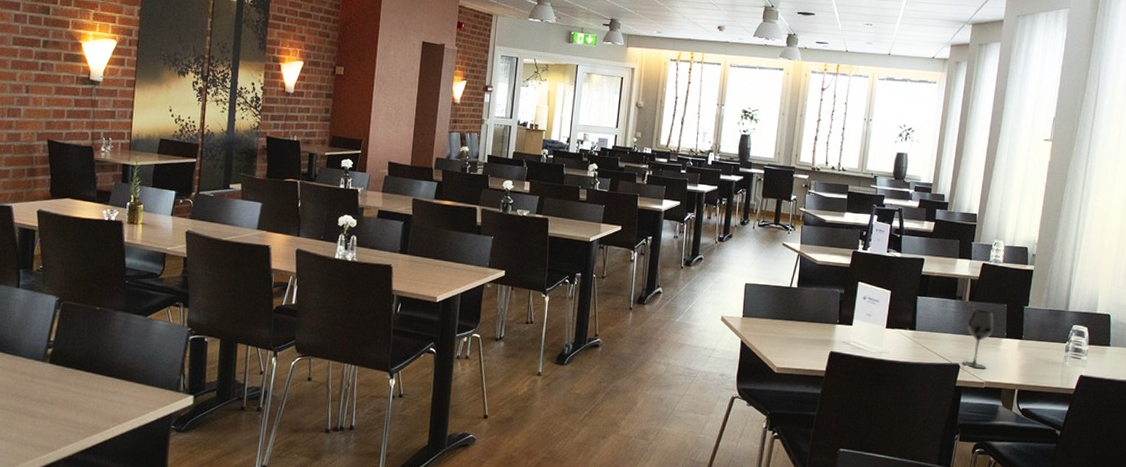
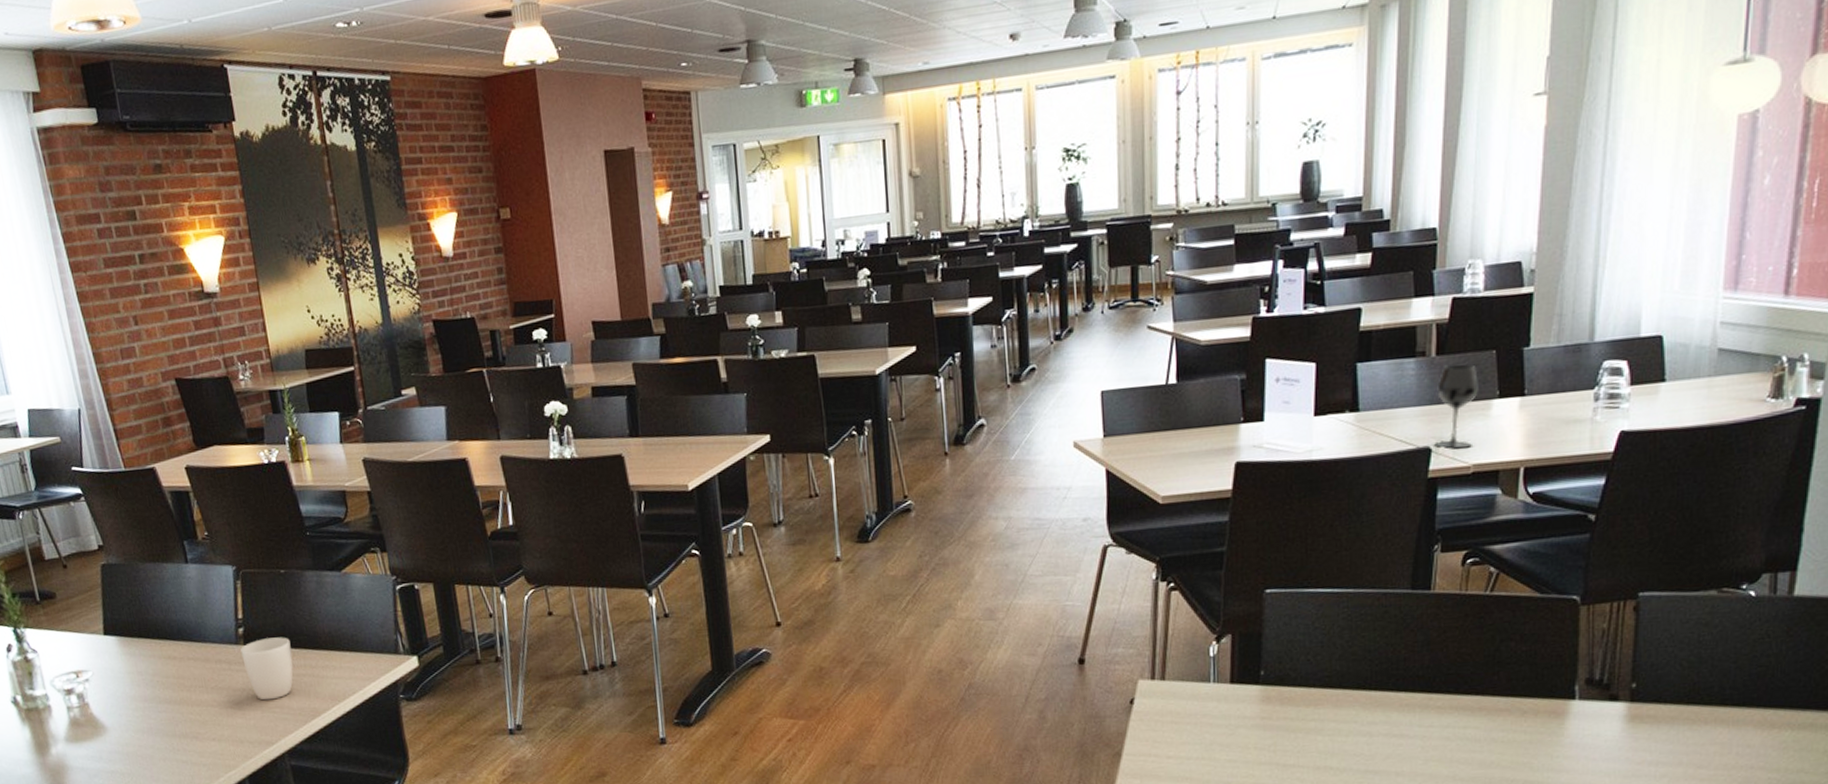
cup: none [44,360,90,413] -> present [241,637,294,701]

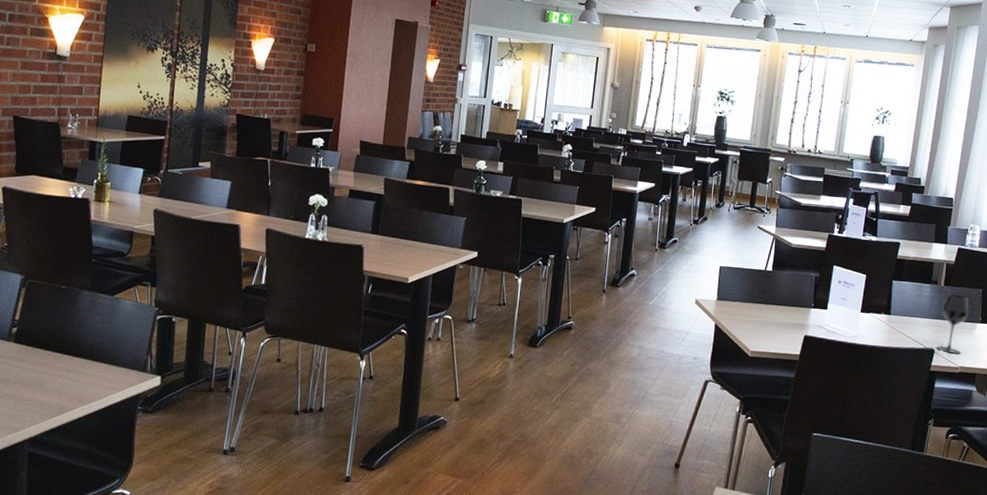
cup: present [241,637,294,701] -> none [9,340,55,393]

